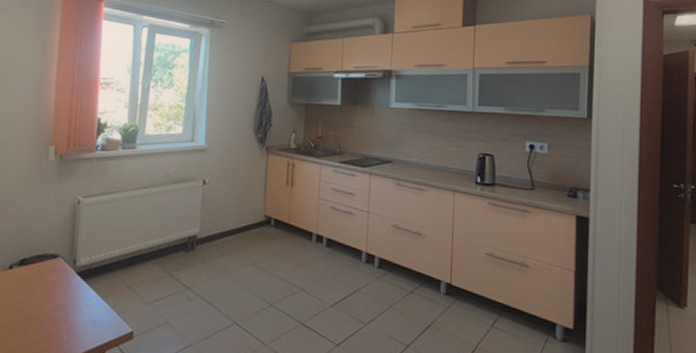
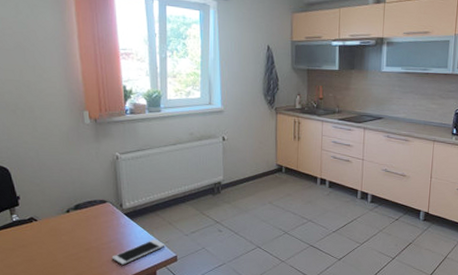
cell phone: none [52,307,121,342] -> present [111,239,165,265]

